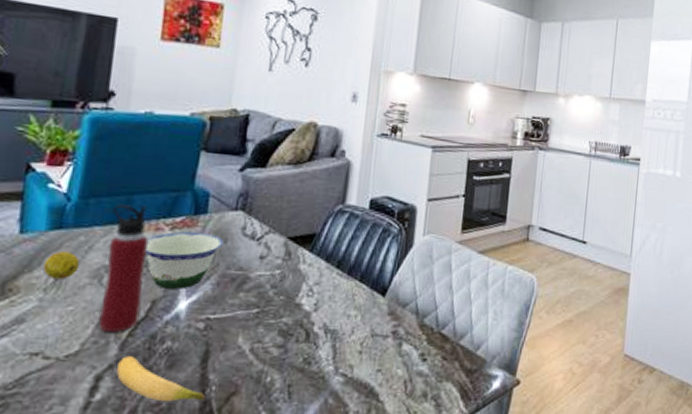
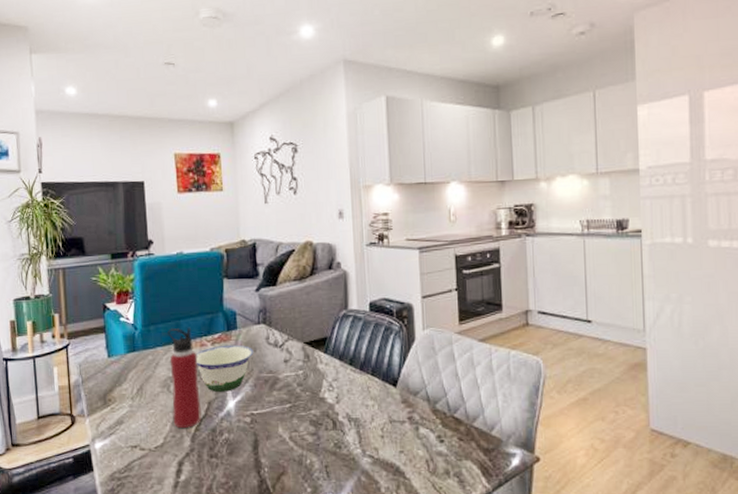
fruit: present [43,251,80,279] -> none [128,368,152,390]
banana: present [116,356,206,402] -> none [192,446,261,481]

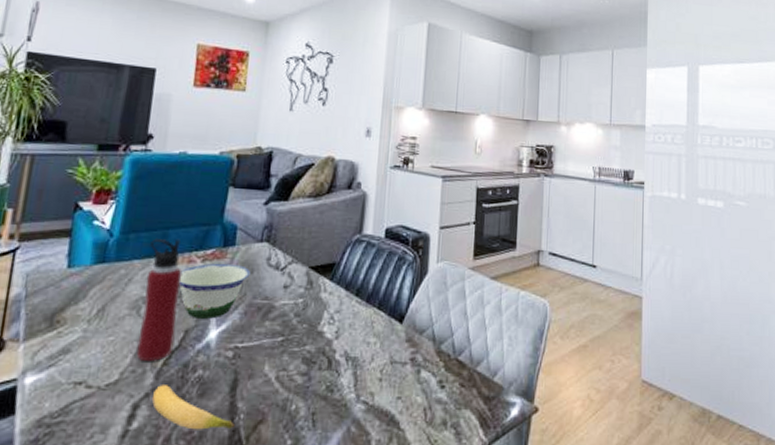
banana: none [192,446,261,481] -> present [152,385,234,430]

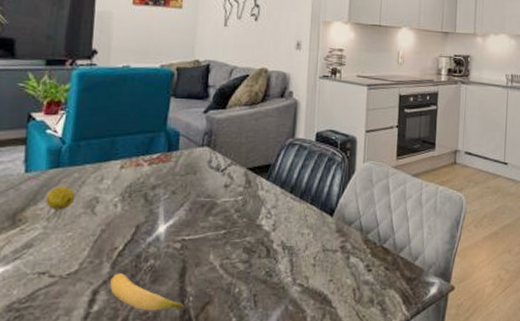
fruit: none [87,284,121,311] -> present [46,186,76,210]
water bottle: present [136,238,183,361] -> none [93,145,131,253]
bowl: present [179,263,251,319] -> none [129,166,194,215]

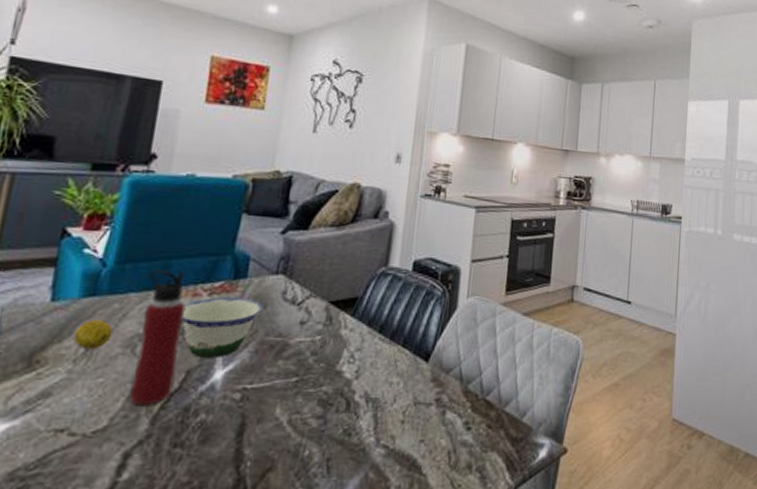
water bottle: none [93,145,131,253] -> present [129,269,186,405]
banana: present [110,273,185,311] -> none [146,431,240,480]
bowl: none [129,166,194,215] -> present [182,296,264,358]

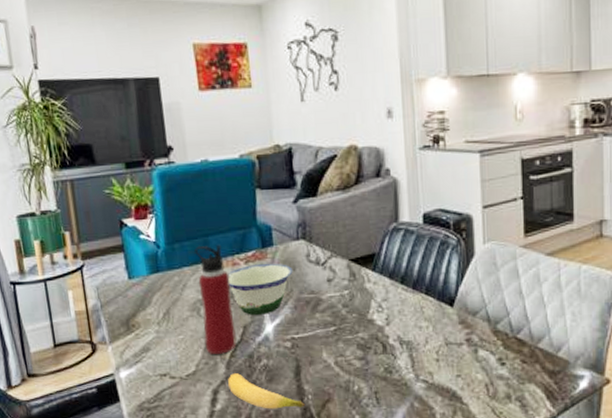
fruit: present [74,320,113,349] -> none [152,291,180,314]
banana: none [146,431,240,480] -> present [228,373,305,409]

